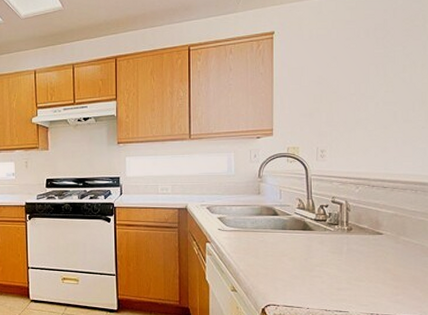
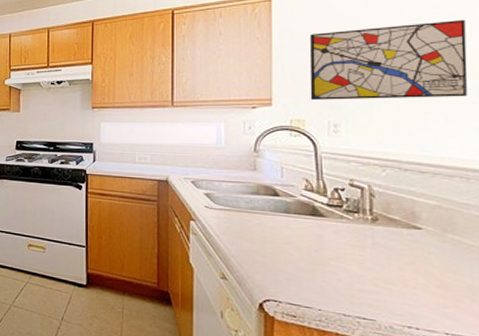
wall art: none [303,56,419,129] -> present [309,19,468,100]

